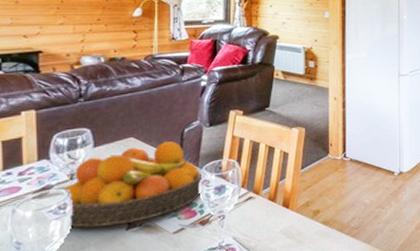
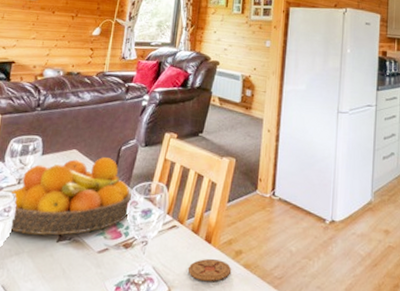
coaster: none [268,221,310,242] -> present [187,258,231,281]

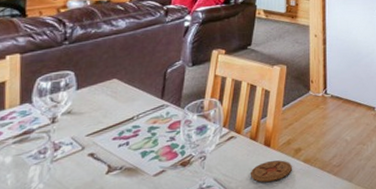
fruit bowl: present [10,157,132,235] -> none [44,82,184,173]

